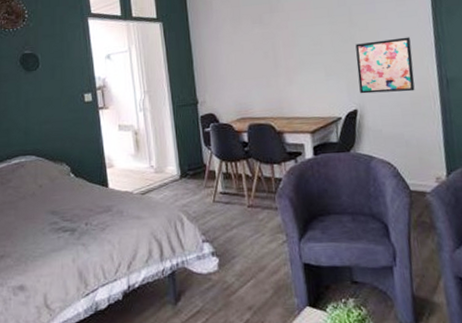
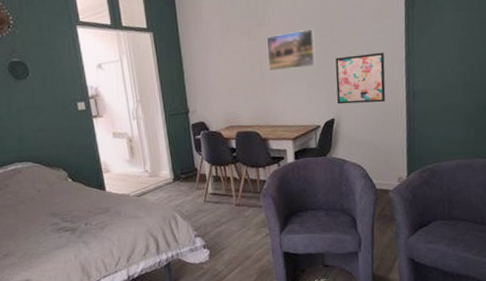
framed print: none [279,14,335,60] -> present [266,28,316,72]

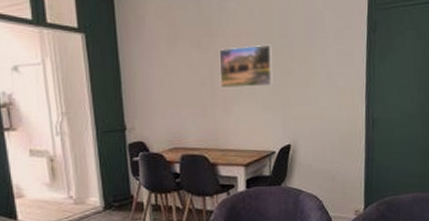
wall art: present [335,52,386,105] -> none [293,76,345,130]

